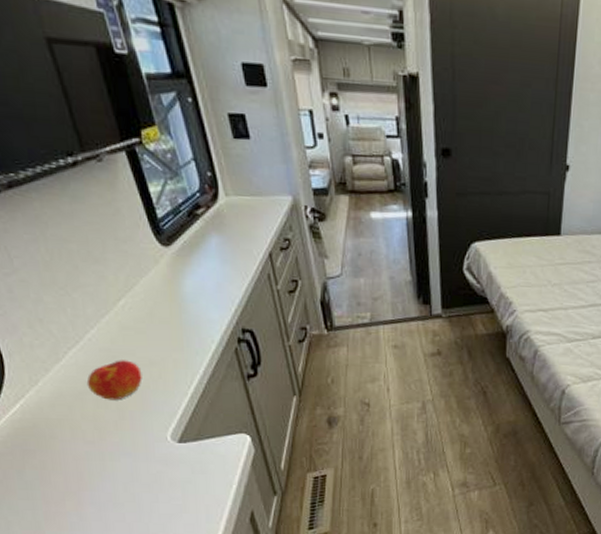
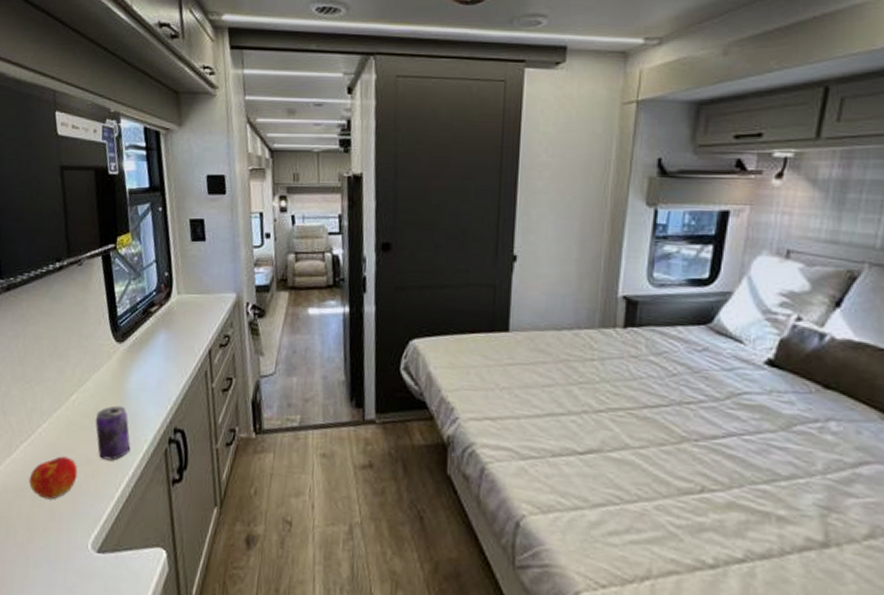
beverage can: none [152,309,198,361] -> present [95,405,131,460]

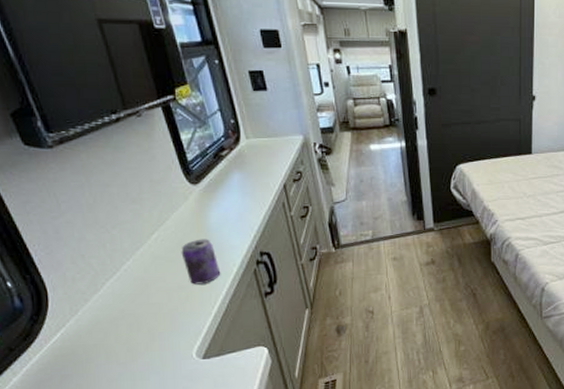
apple: present [28,456,78,500] -> none [121,287,171,324]

